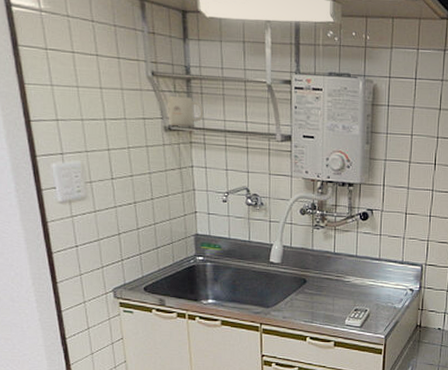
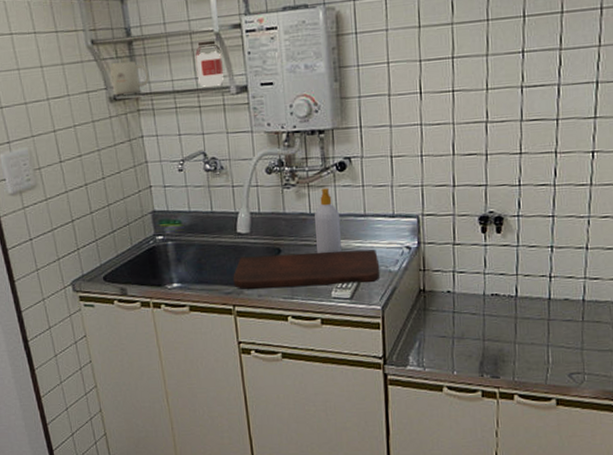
jar: none [248,91,271,131] -> present [195,41,223,87]
cutting board: none [262,283,387,316] -> present [233,249,380,289]
soap bottle: none [336,232,358,288] -> present [314,188,342,253]

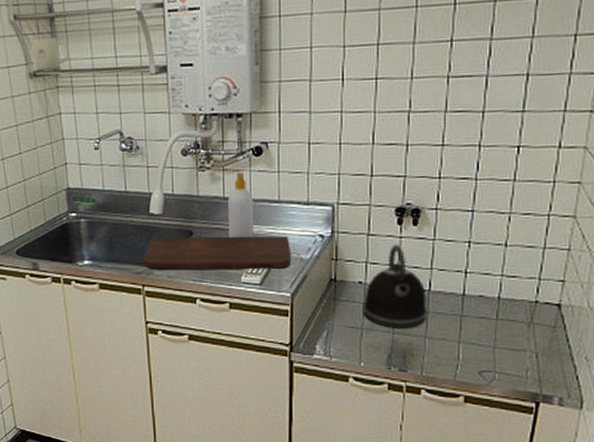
jar: present [195,41,223,87] -> none [116,20,143,66]
kettle: none [452,252,516,336] -> present [363,244,428,328]

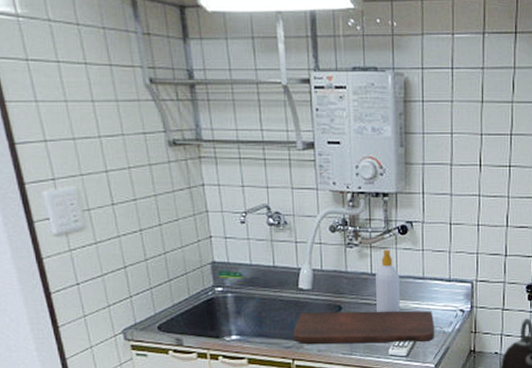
mug: present [32,38,69,72] -> none [170,106,212,140]

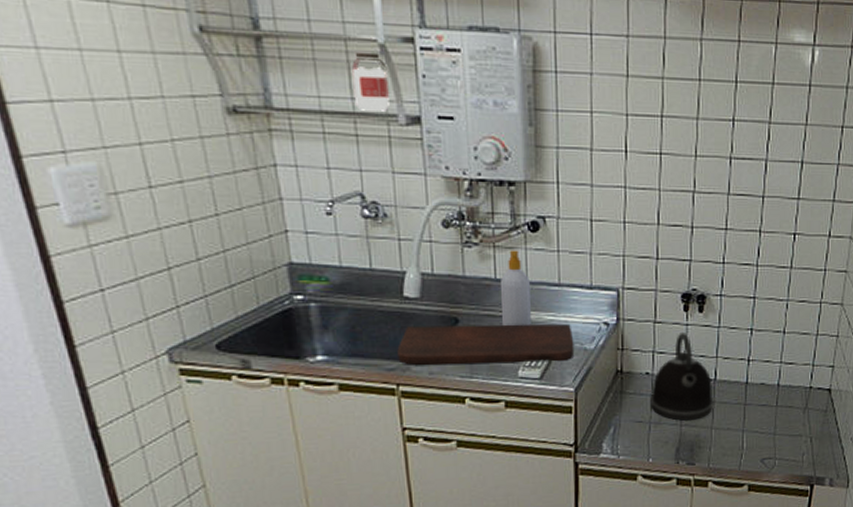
jar: none [262,94,290,139] -> present [352,53,389,111]

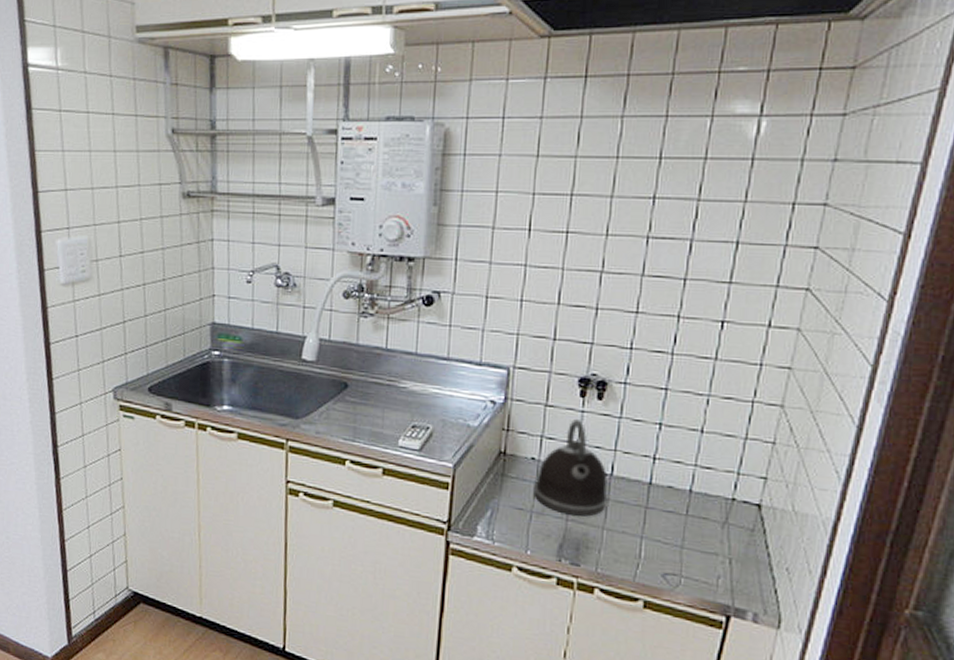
jar: present [352,53,389,111] -> none [282,145,312,194]
cutting board: present [397,324,575,365] -> none [290,387,458,436]
soap bottle: present [499,250,531,327] -> none [387,322,419,397]

